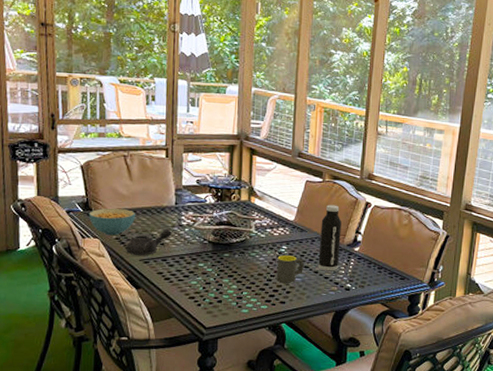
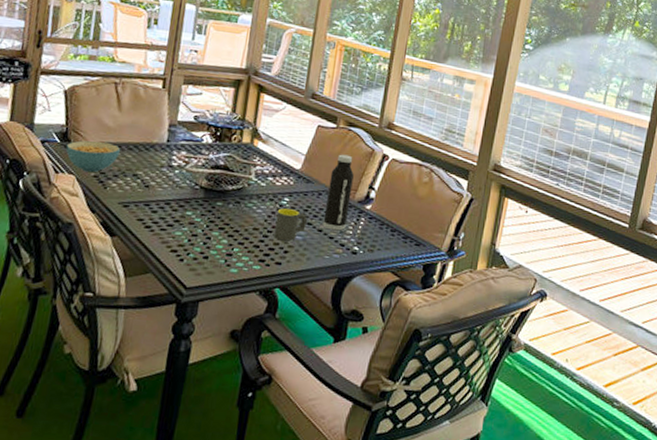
teapot: present [126,228,172,256] -> none [104,168,160,199]

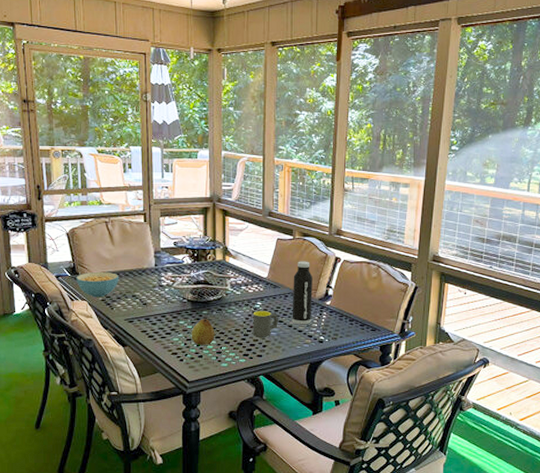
fruit: none [197,209,229,244] -> present [191,316,215,345]

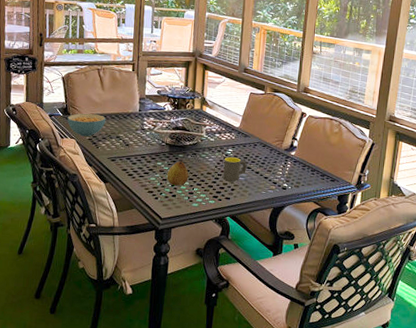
water bottle: present [292,261,313,325] -> none [259,114,280,172]

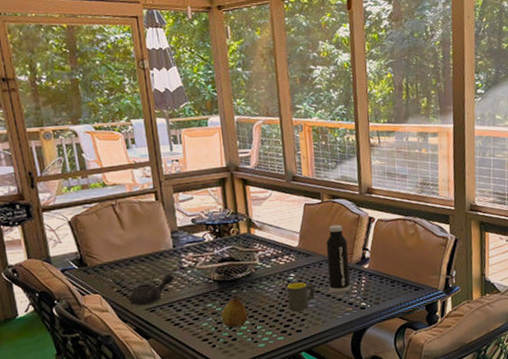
cereal bowl: present [67,113,106,137] -> none [84,259,134,289]
teapot: none [97,131,135,155] -> present [129,273,174,306]
water bottle: none [259,114,280,172] -> present [326,224,350,293]

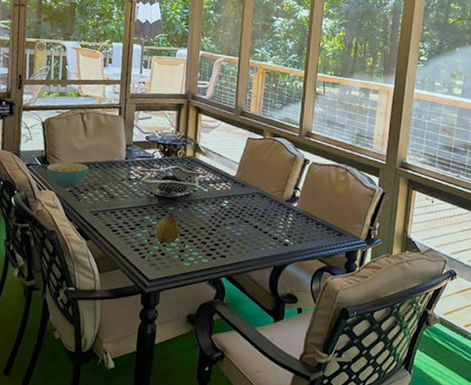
cereal bowl: none [84,259,134,289] -> present [46,162,89,189]
teapot: present [129,273,174,306] -> none [78,182,121,209]
mug: present [287,282,316,312] -> none [217,210,245,237]
water bottle: present [326,224,350,293] -> none [257,161,281,227]

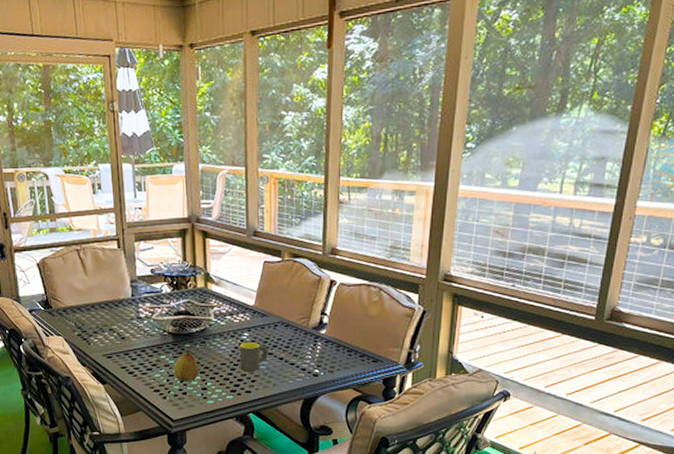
cereal bowl: present [46,162,89,189] -> none [49,305,95,333]
mug: none [217,210,245,237] -> present [239,343,269,372]

